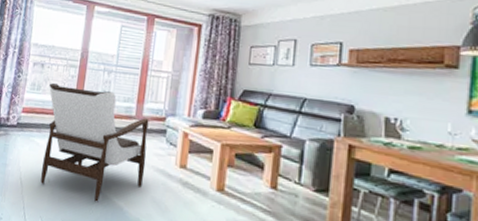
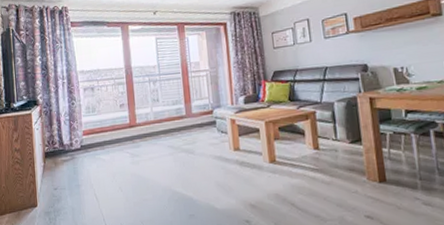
armchair: present [40,83,149,202] -> none [103,99,205,198]

